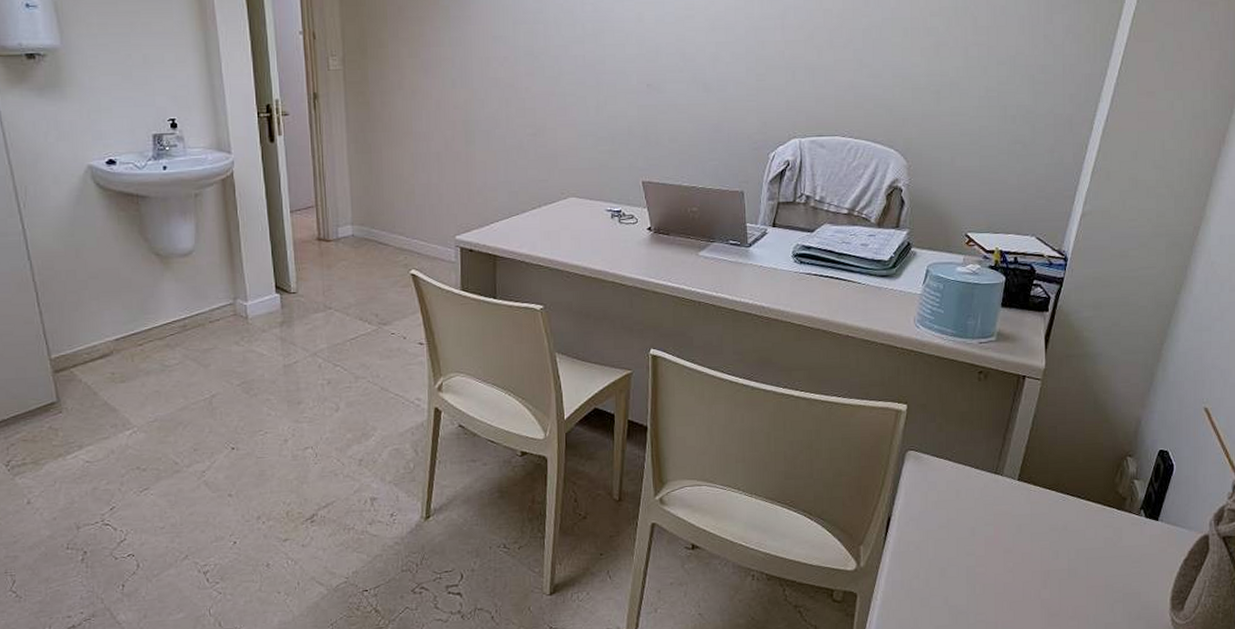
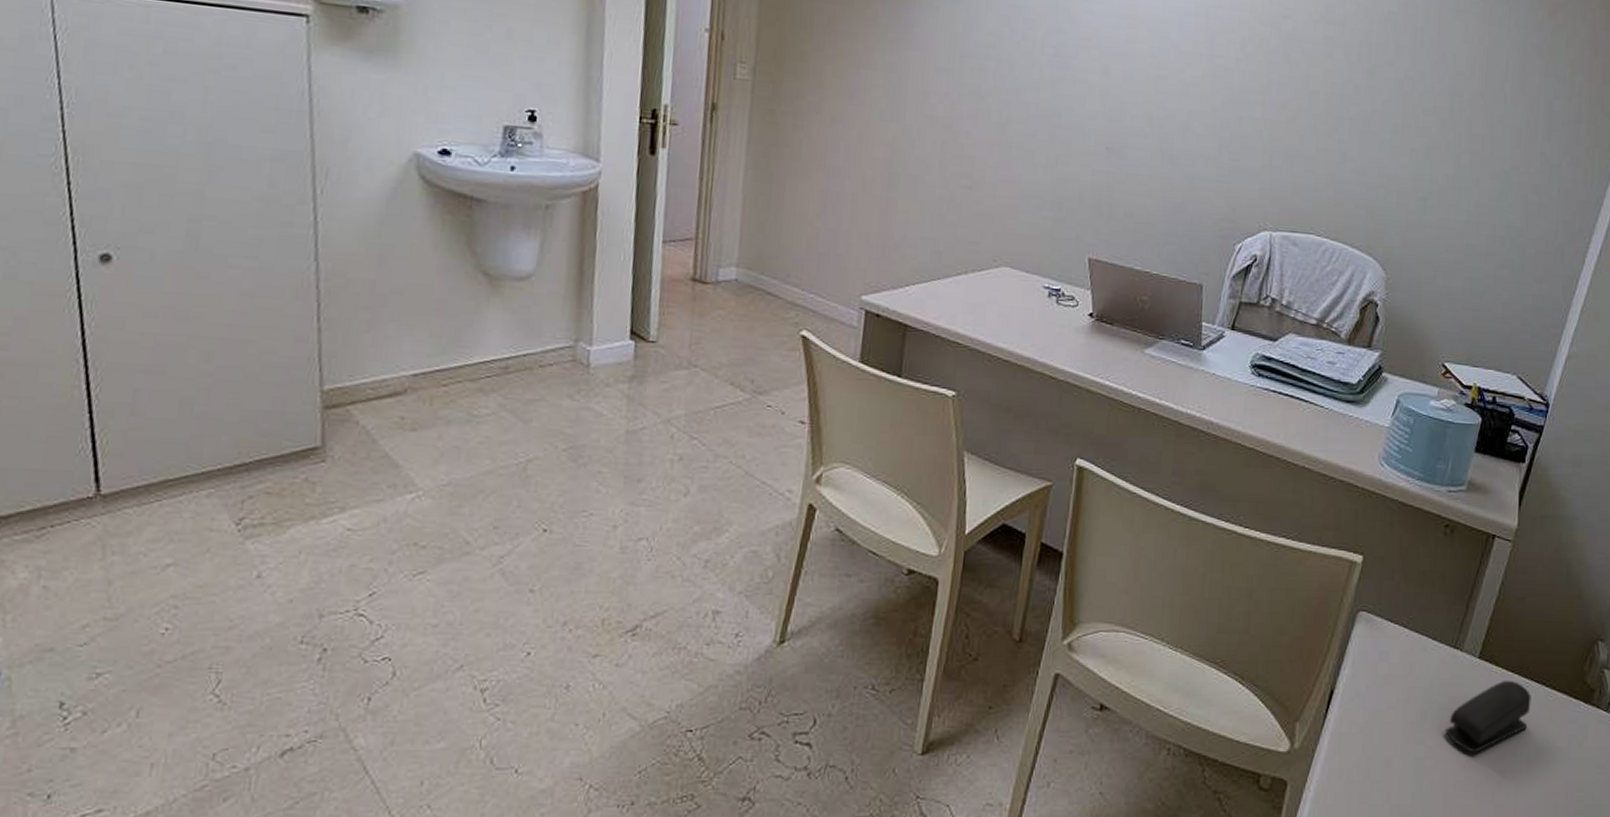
stapler: none [993,496,1068,559] -> present [1445,680,1532,753]

